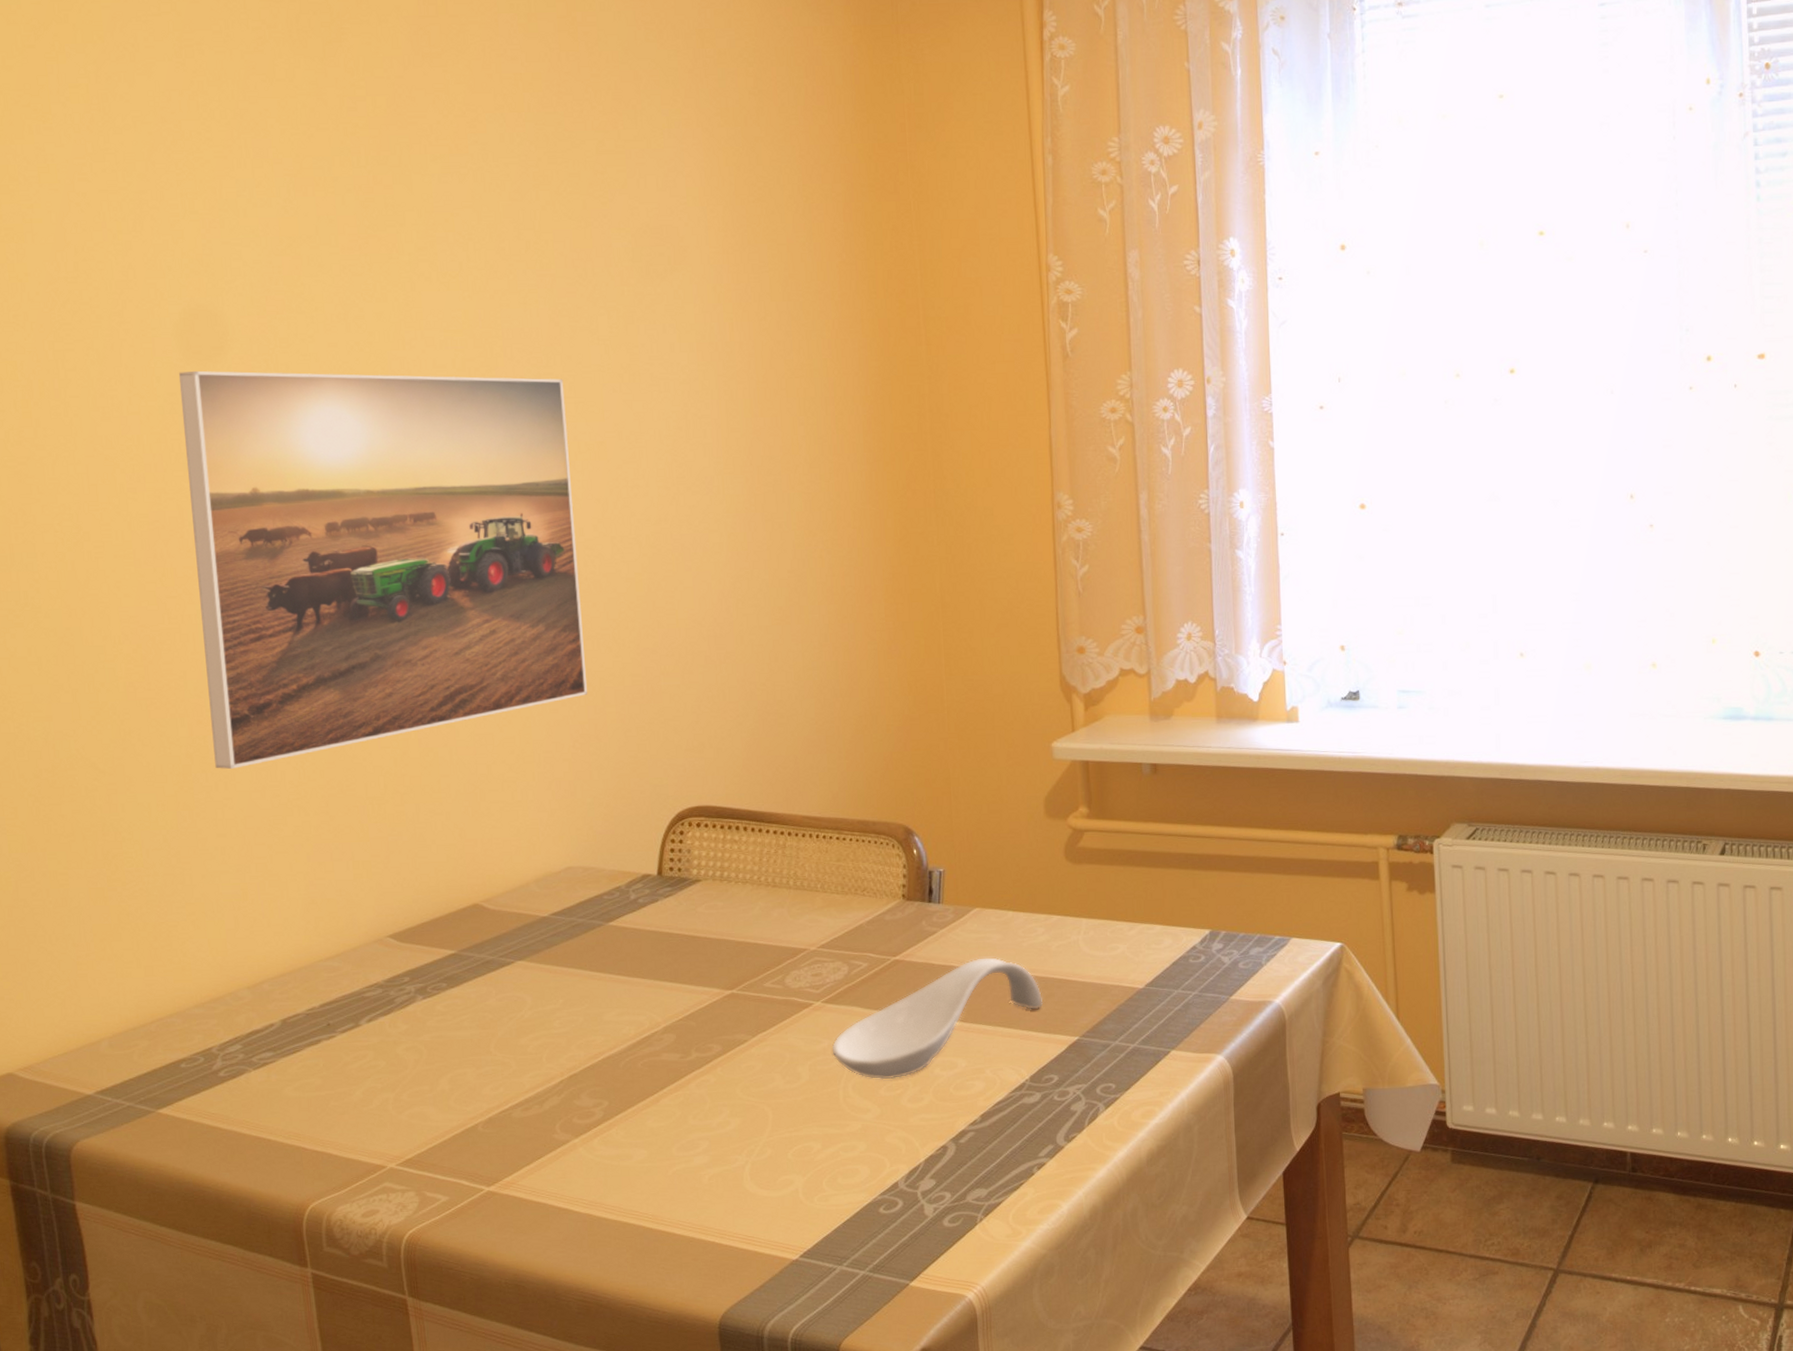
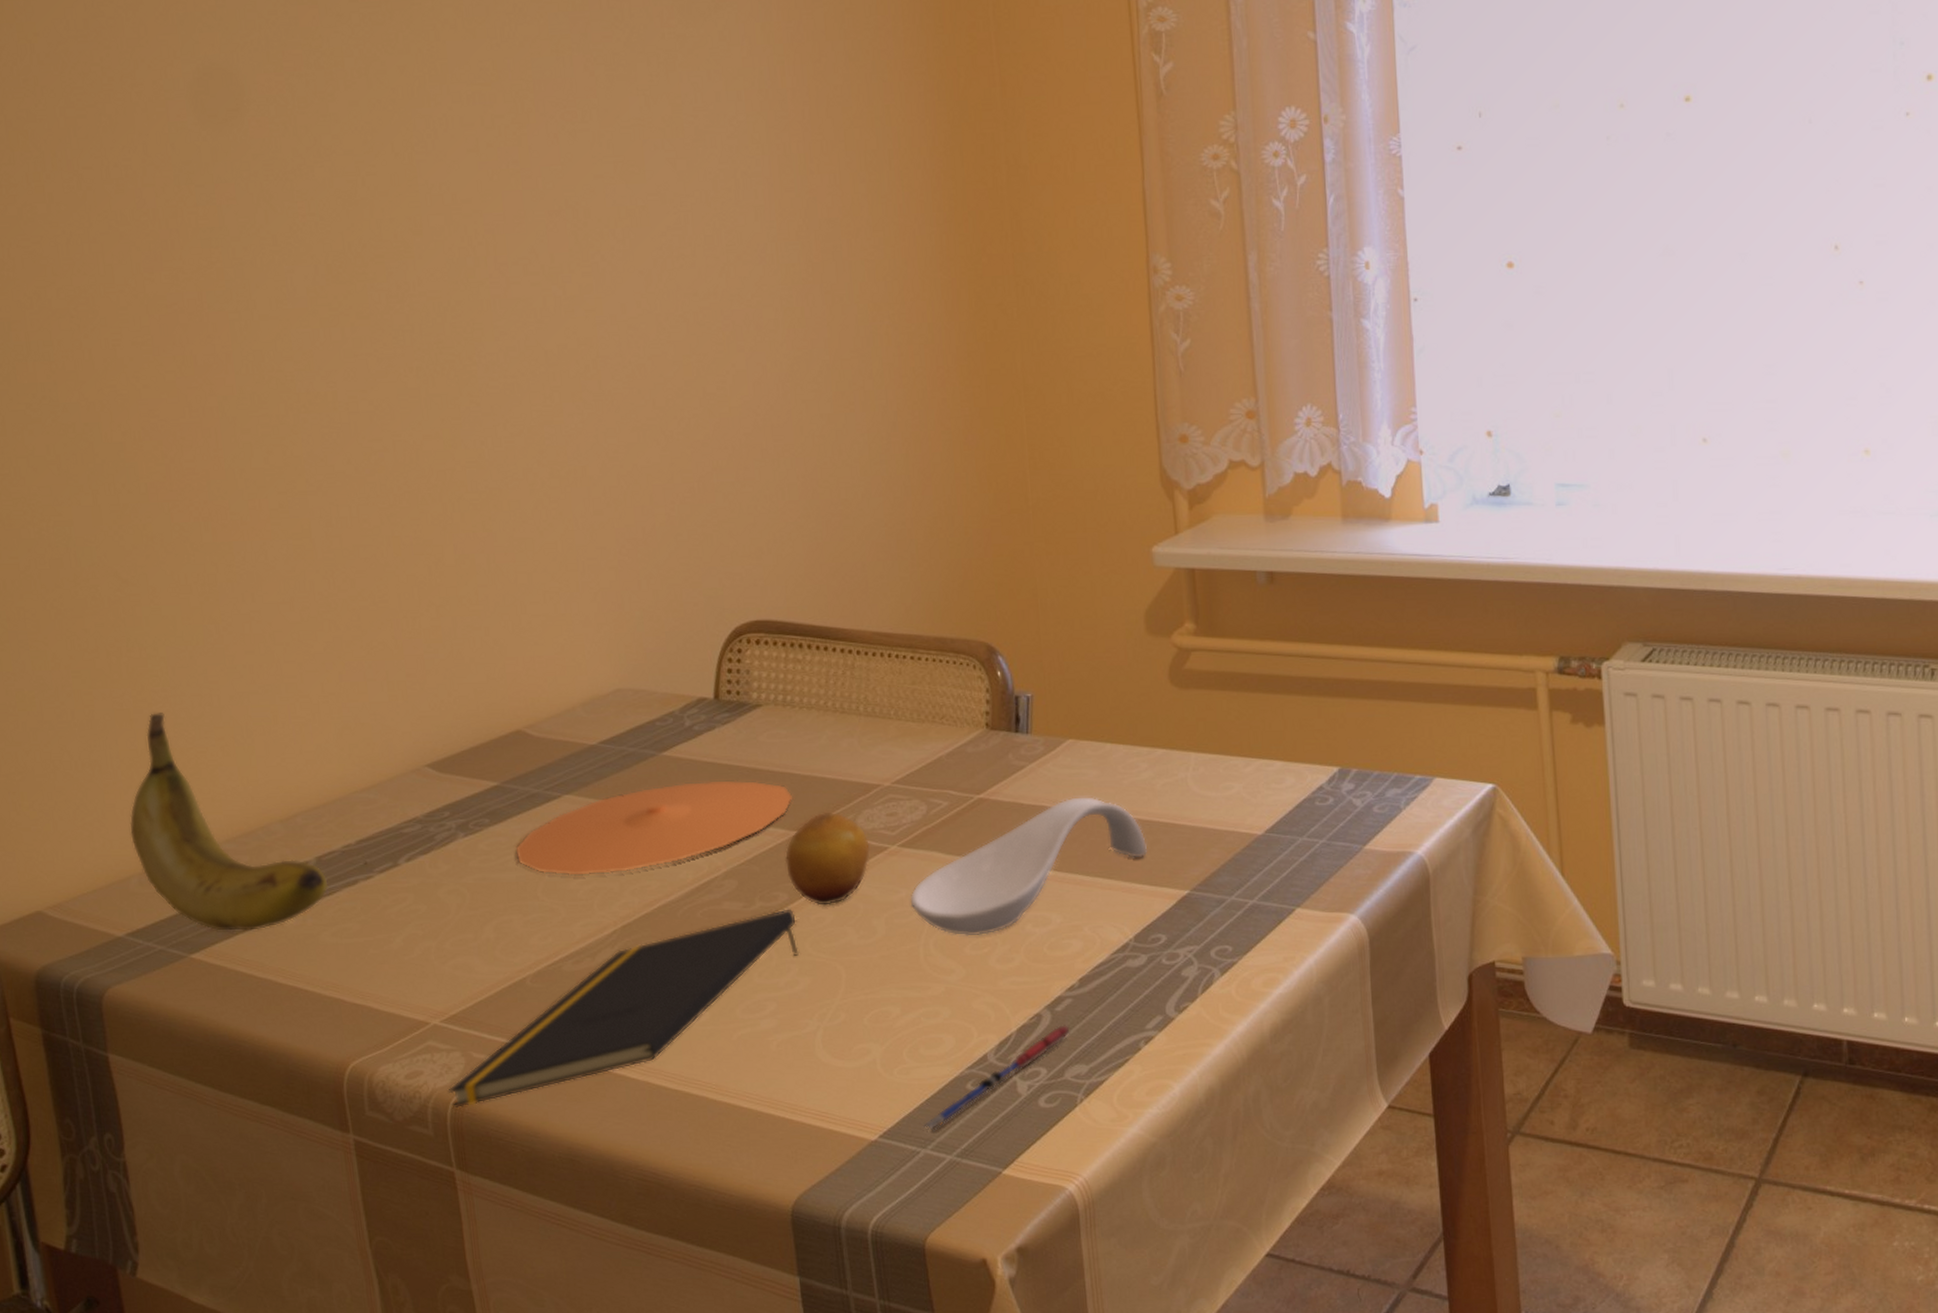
banana: none [101,891,293,1088] -> present [129,713,329,931]
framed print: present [178,370,588,769] -> none [193,135,635,578]
notepad: none [402,1058,731,1242] -> present [448,909,800,1107]
plate: none [470,946,728,1033] -> present [515,780,793,876]
fruit: none [720,973,796,1055] -> present [785,811,870,906]
pen: none [839,1155,973,1250] -> present [922,1025,1071,1131]

